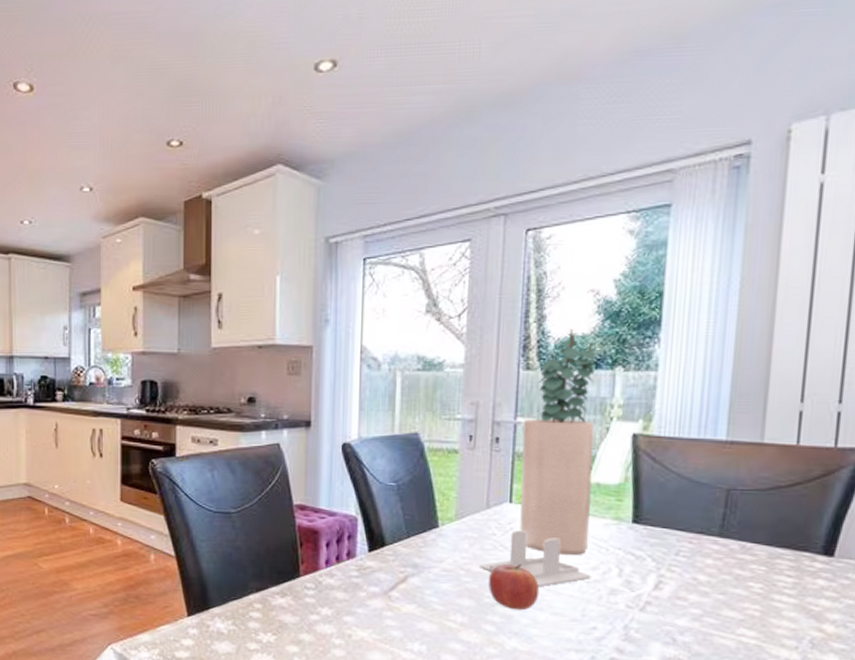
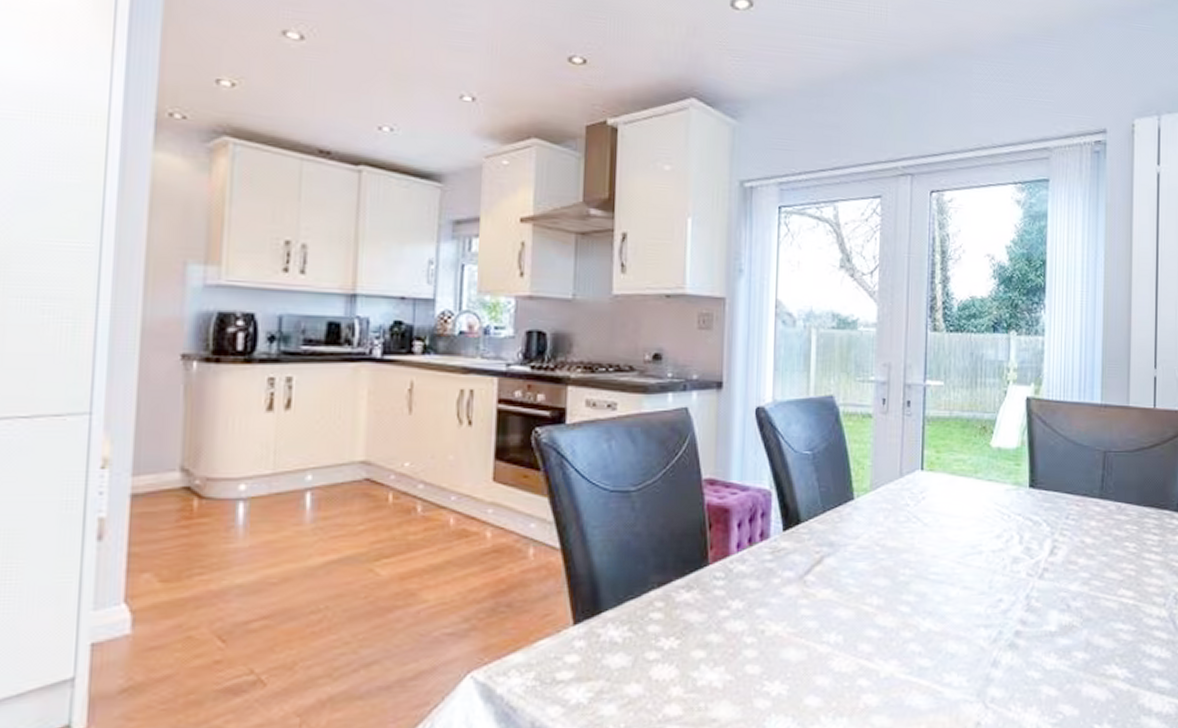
napkin holder: present [480,530,591,587] -> none [894,499,996,560]
fruit: present [487,564,540,611] -> none [902,535,951,587]
vase: present [520,328,597,556] -> none [931,291,994,525]

